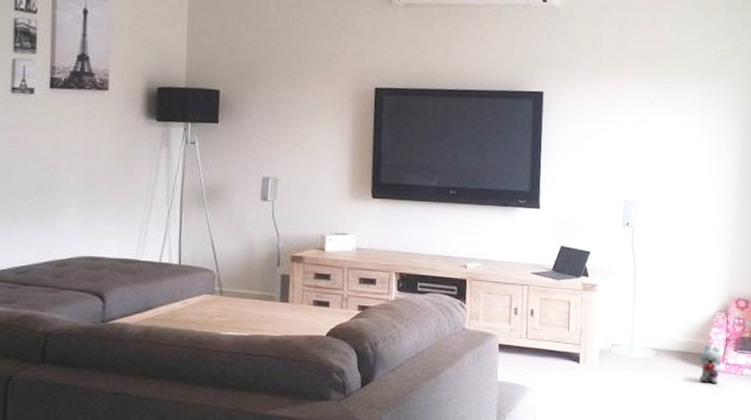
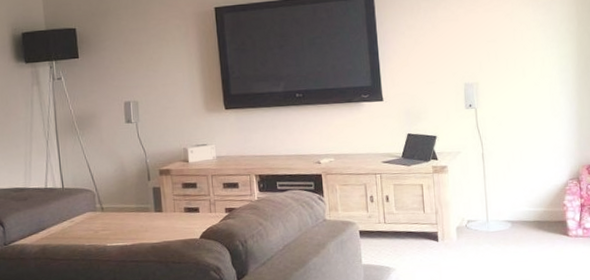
plush toy: present [699,344,722,384] -> none [555,211,579,249]

